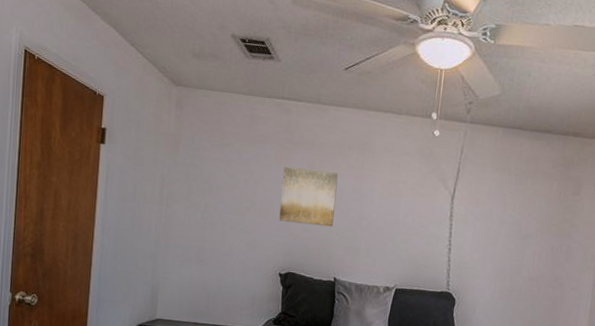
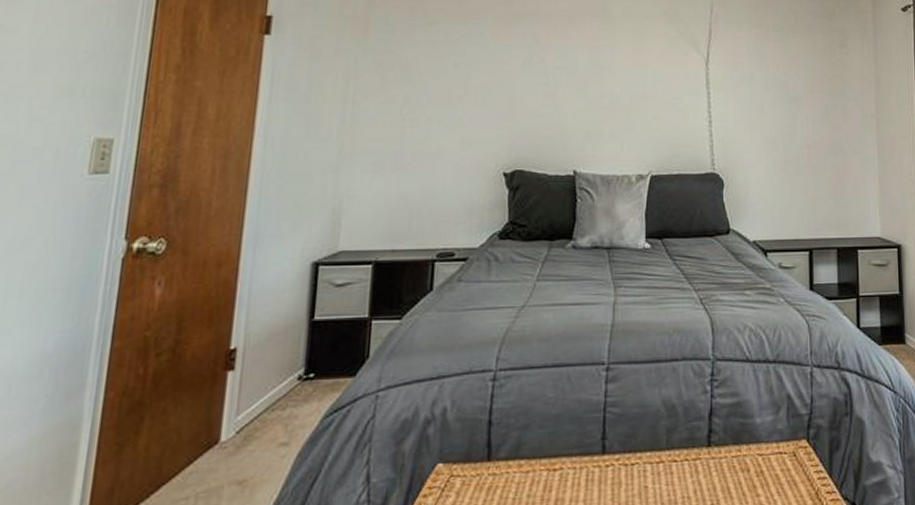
wall art: present [279,167,338,227] -> none [500,44,570,110]

